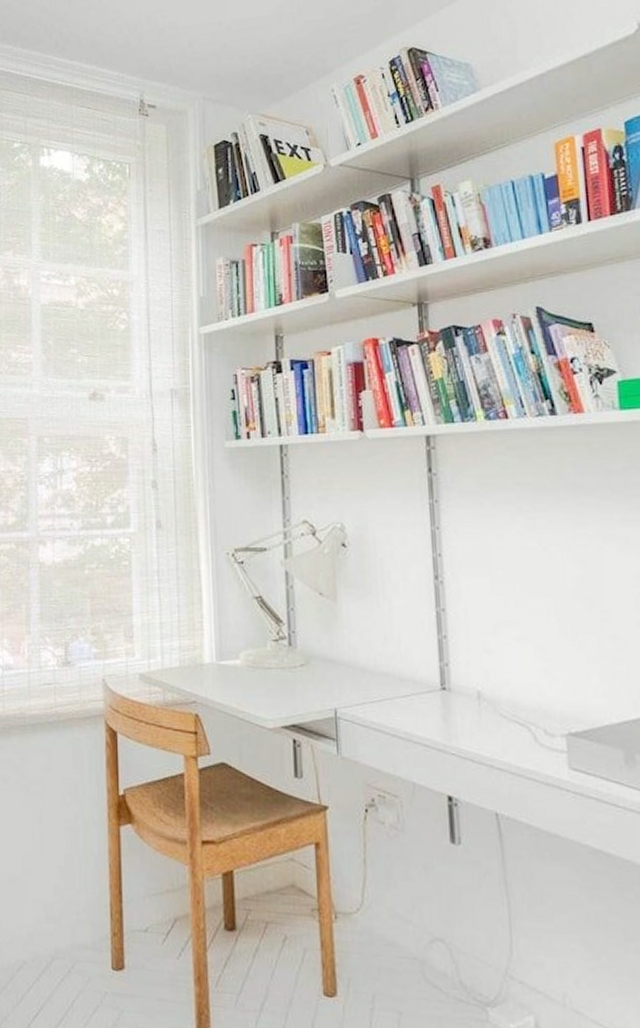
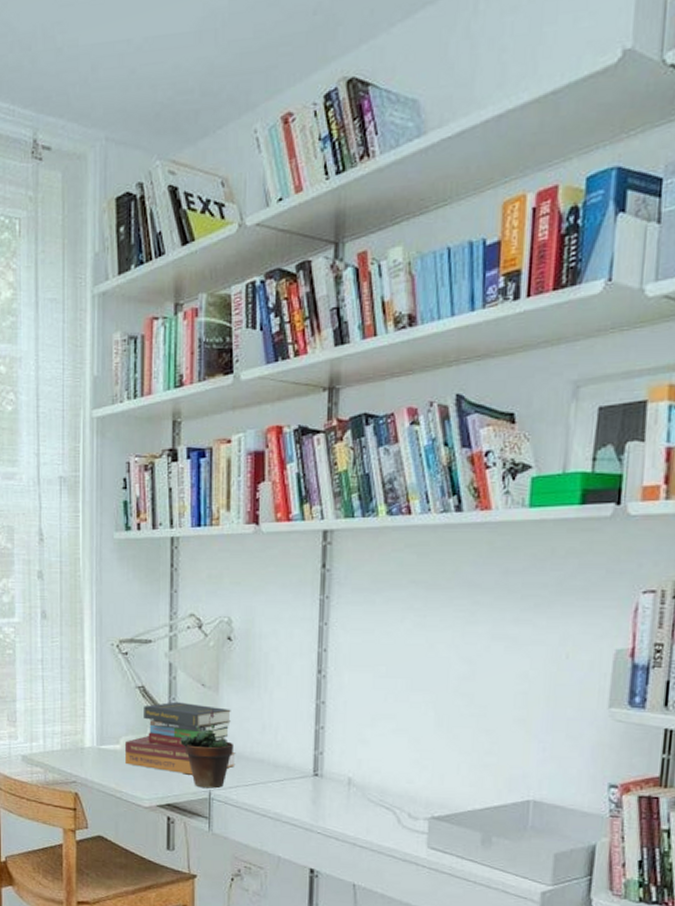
books: none [244,612,360,692] -> present [124,701,236,775]
succulent plant: none [301,620,356,706] -> present [180,710,233,789]

